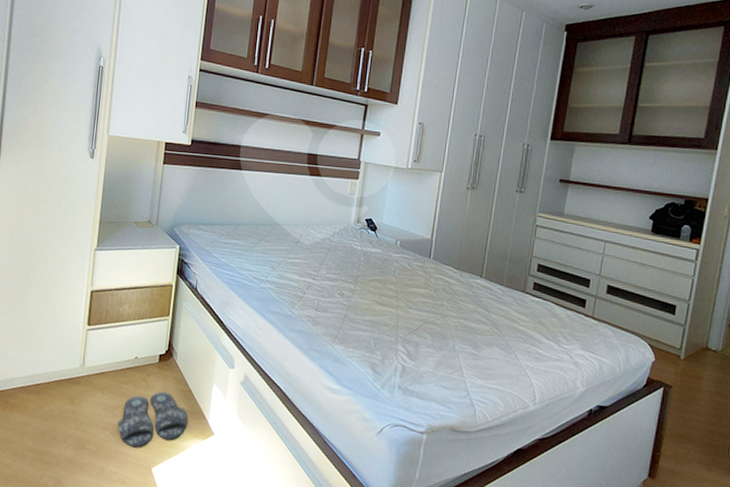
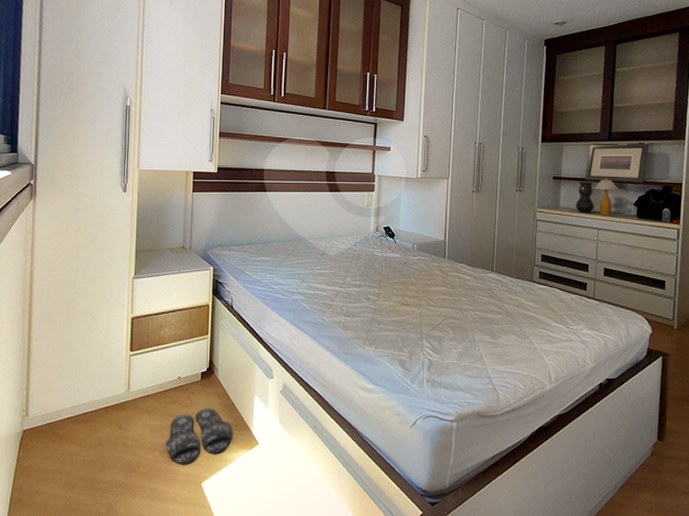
vase: none [582,187,606,224] -> present [575,181,595,214]
picture frame: none [595,146,674,195] -> present [584,143,649,183]
table lamp: none [604,184,635,229] -> present [593,177,620,216]

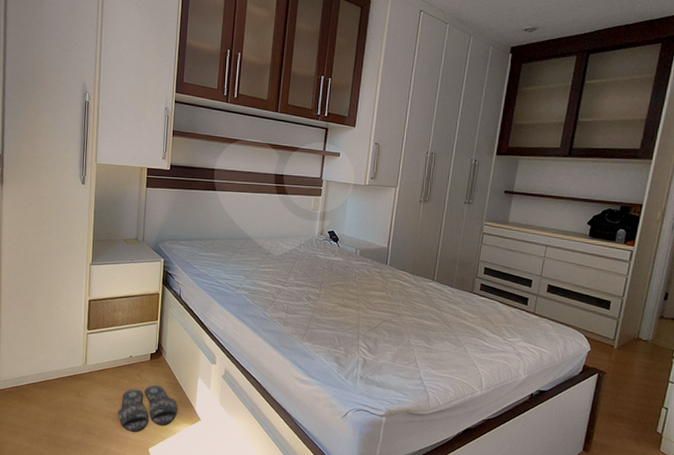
vase: present [575,181,595,214] -> none [525,197,547,230]
picture frame: present [584,143,649,183] -> none [538,159,612,202]
table lamp: present [593,177,620,216] -> none [546,194,574,234]

